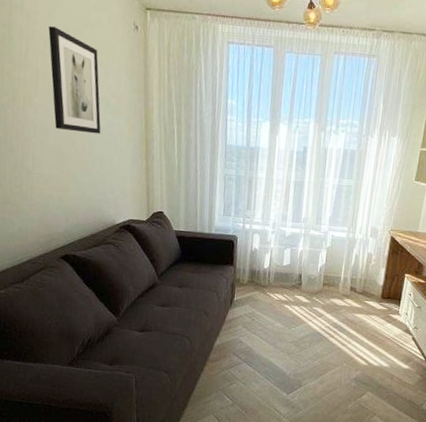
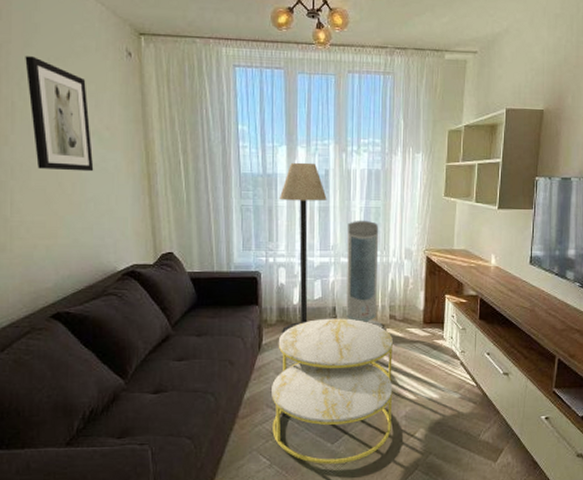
coffee table: none [236,283,351,412] -> present [272,318,393,464]
floor lamp: none [252,138,303,293] -> present [279,162,327,334]
air purifier: none [310,196,349,299] -> present [346,220,383,329]

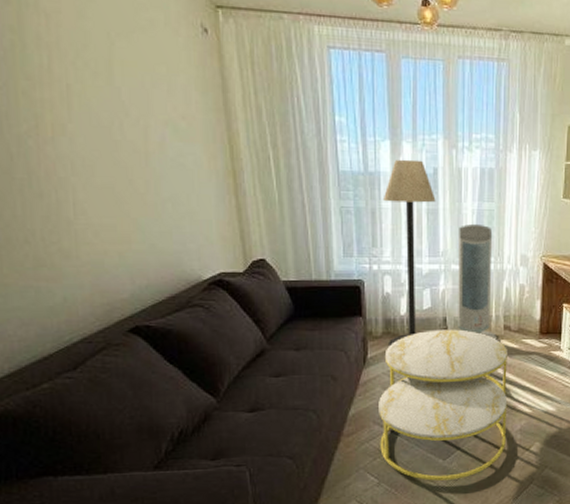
wall art: present [25,56,94,172] -> none [79,30,170,168]

